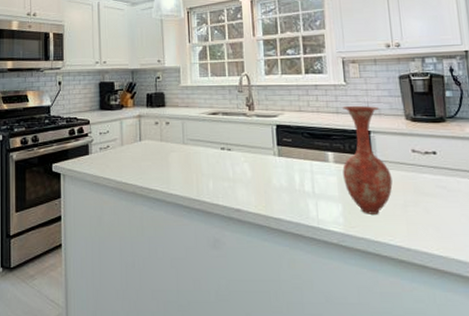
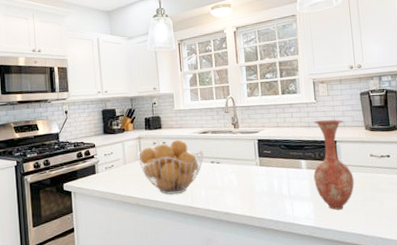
fruit basket: none [137,120,214,183] -> present [137,139,204,194]

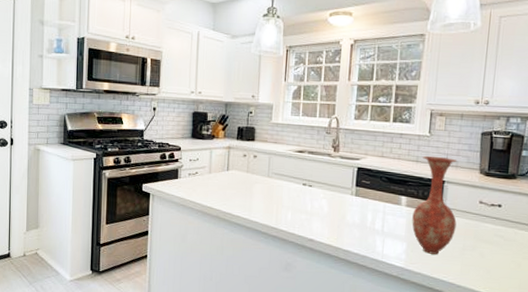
fruit basket: present [137,139,204,194] -> none [225,154,298,212]

